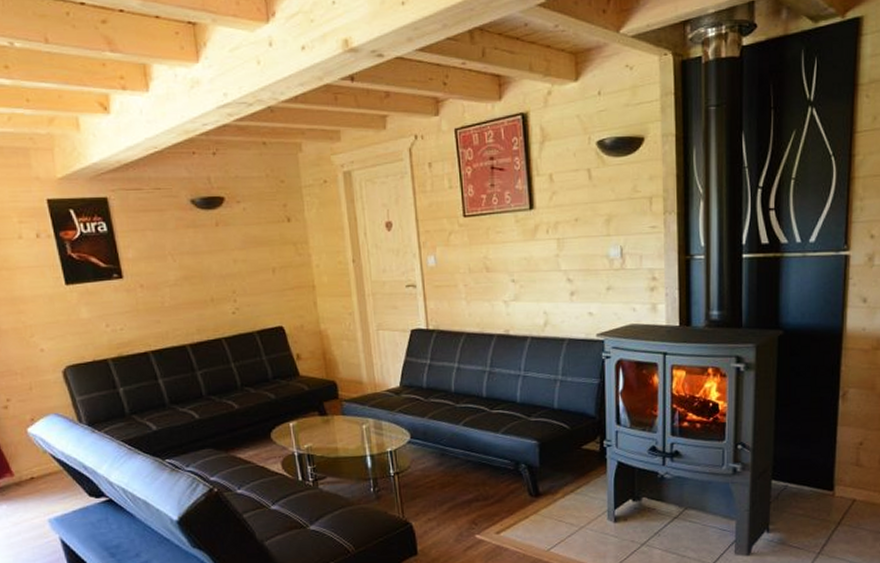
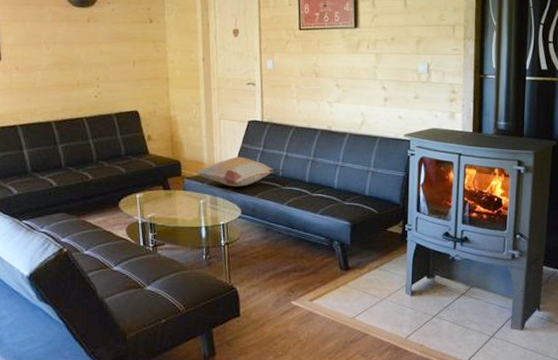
decorative pillow: none [355,372,458,407] -> present [196,156,285,186]

